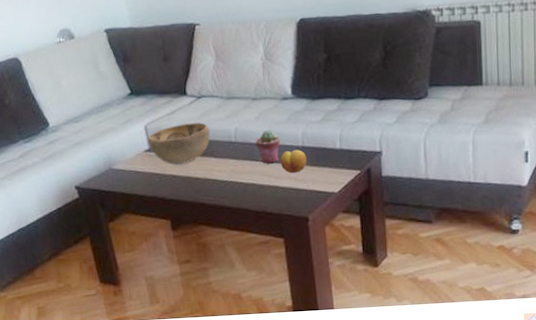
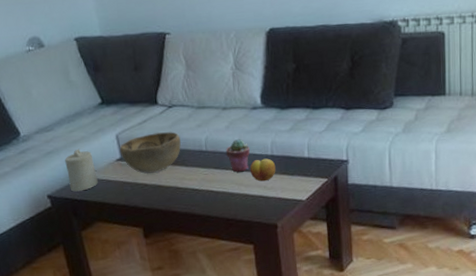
candle: none [93,139,126,183] -> present [65,148,98,192]

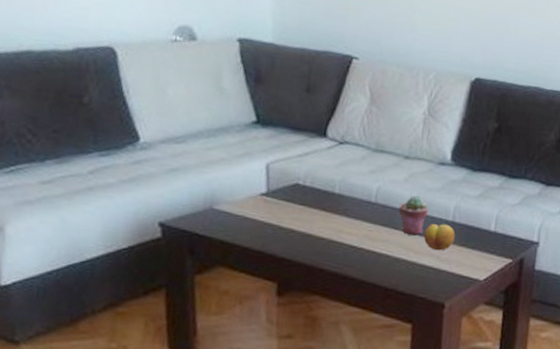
candle: present [65,148,98,192] -> none [192,171,232,225]
decorative bowl: present [119,132,181,174] -> none [267,170,347,219]

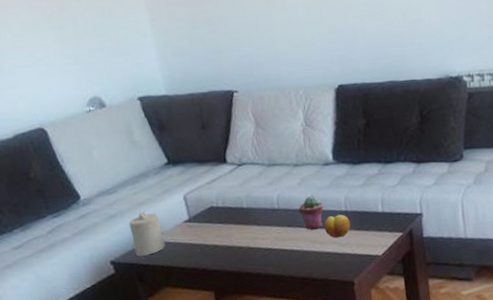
candle: none [192,171,232,225] -> present [129,211,165,257]

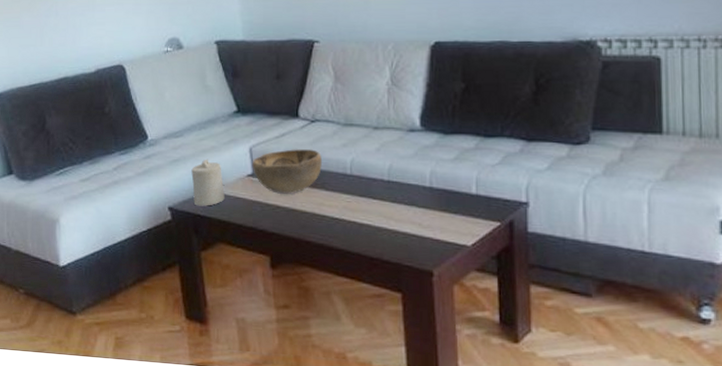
decorative bowl: none [187,190,252,235] -> present [252,149,322,194]
potted succulent: present [298,196,323,230] -> none [374,165,403,204]
fruit: present [323,214,351,238] -> none [402,190,435,218]

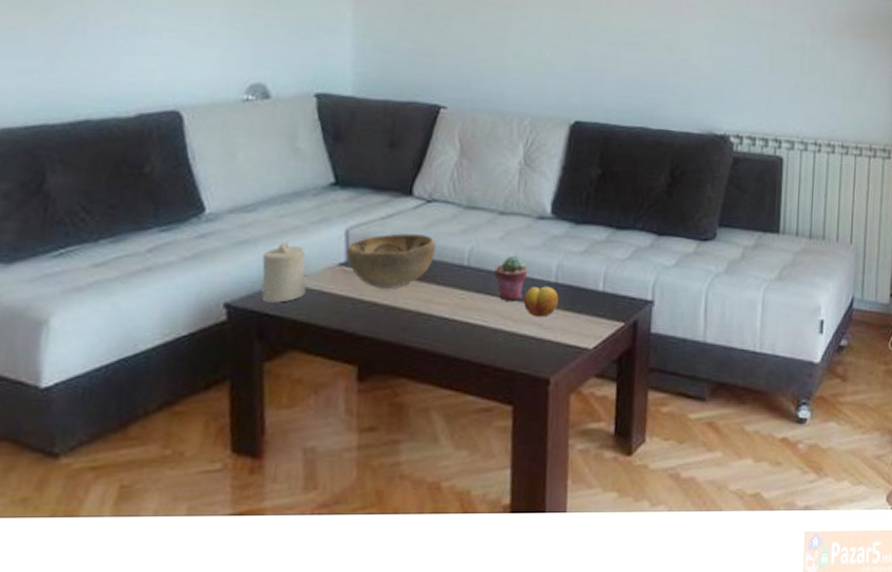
potted succulent: none [374,165,403,204] -> present [494,256,527,301]
fruit: none [402,190,435,218] -> present [523,286,559,318]

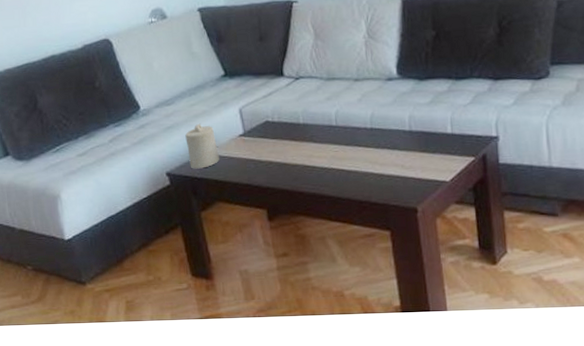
decorative bowl: present [346,233,436,289] -> none [242,105,309,150]
potted succulent: present [494,256,527,301] -> none [357,113,385,150]
fruit: present [523,286,559,318] -> none [385,134,415,160]

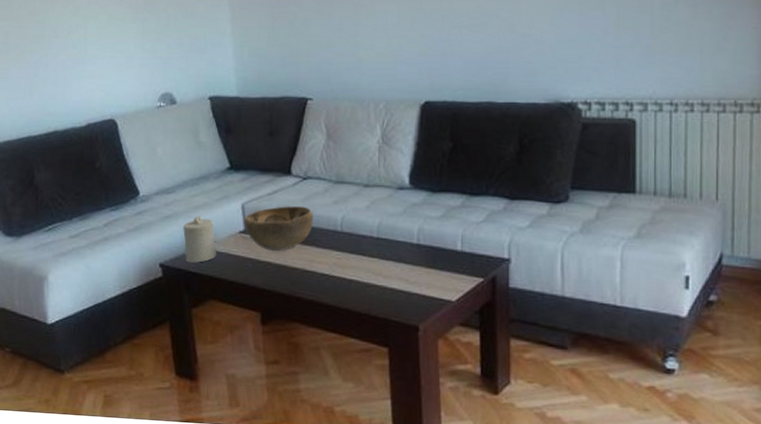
decorative bowl: none [242,105,309,150] -> present [244,206,313,251]

